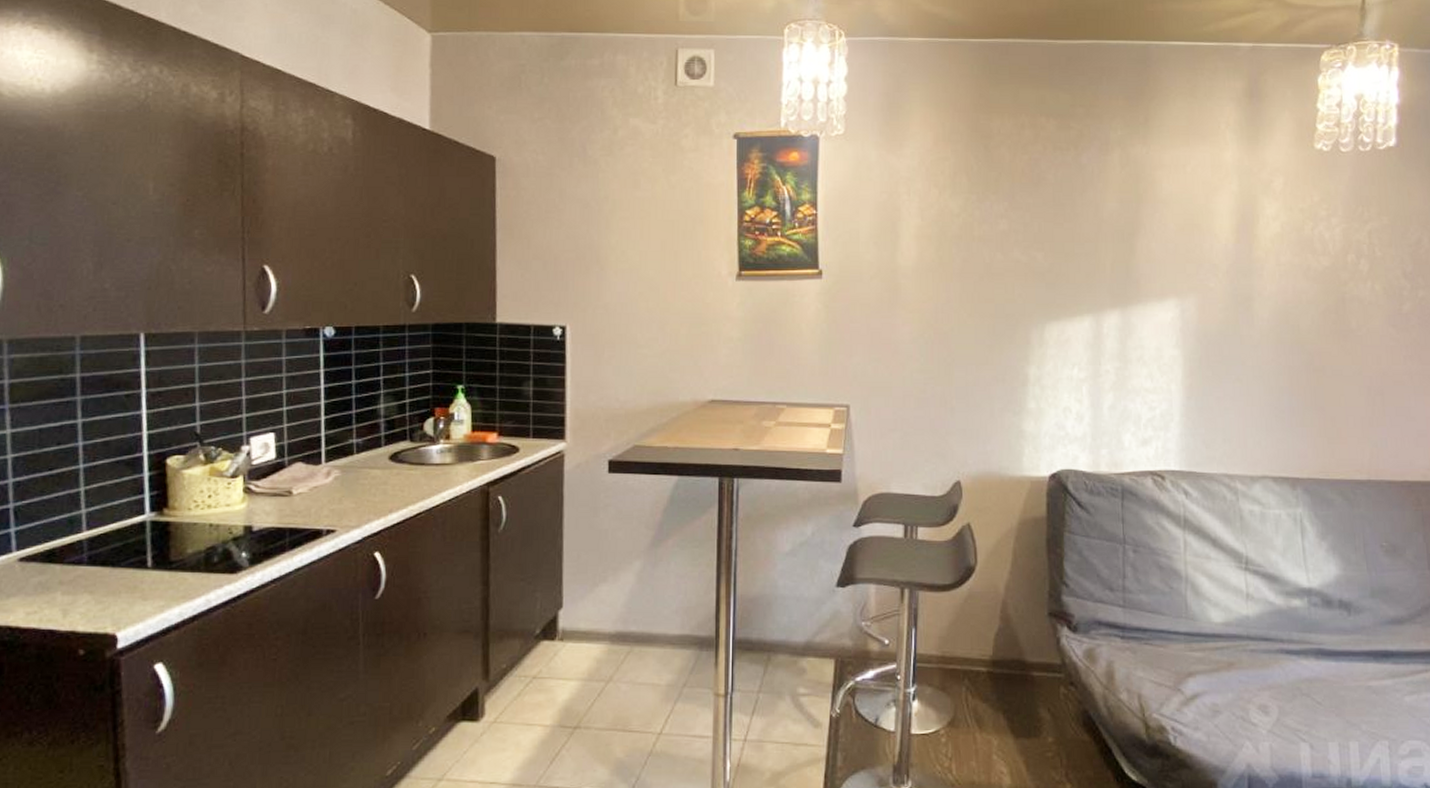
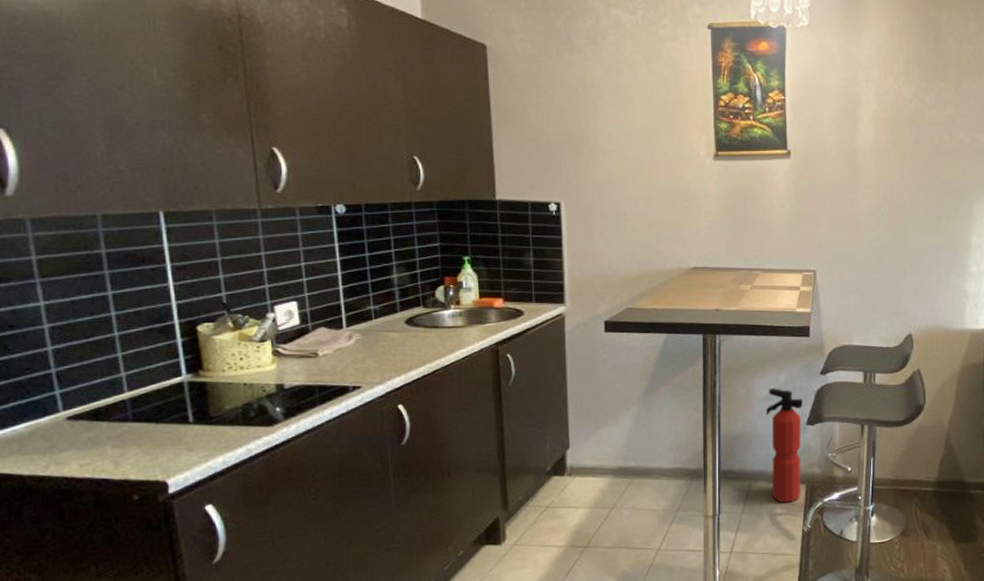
fire extinguisher: none [790,542,832,681] -> present [766,388,803,503]

